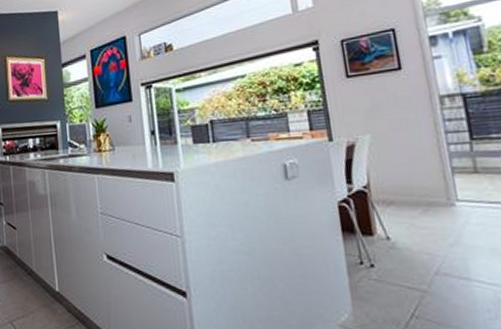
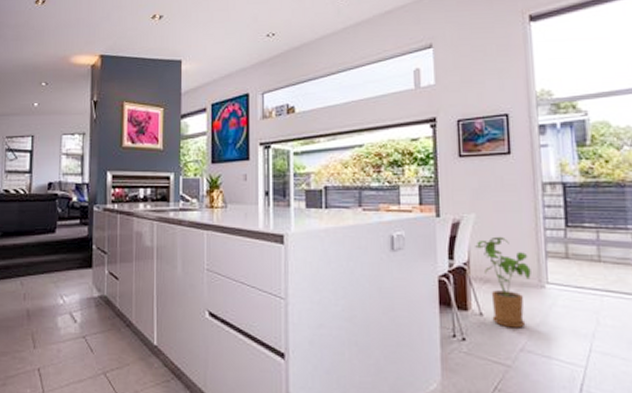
house plant: none [374,155,439,251] -> present [475,236,531,328]

